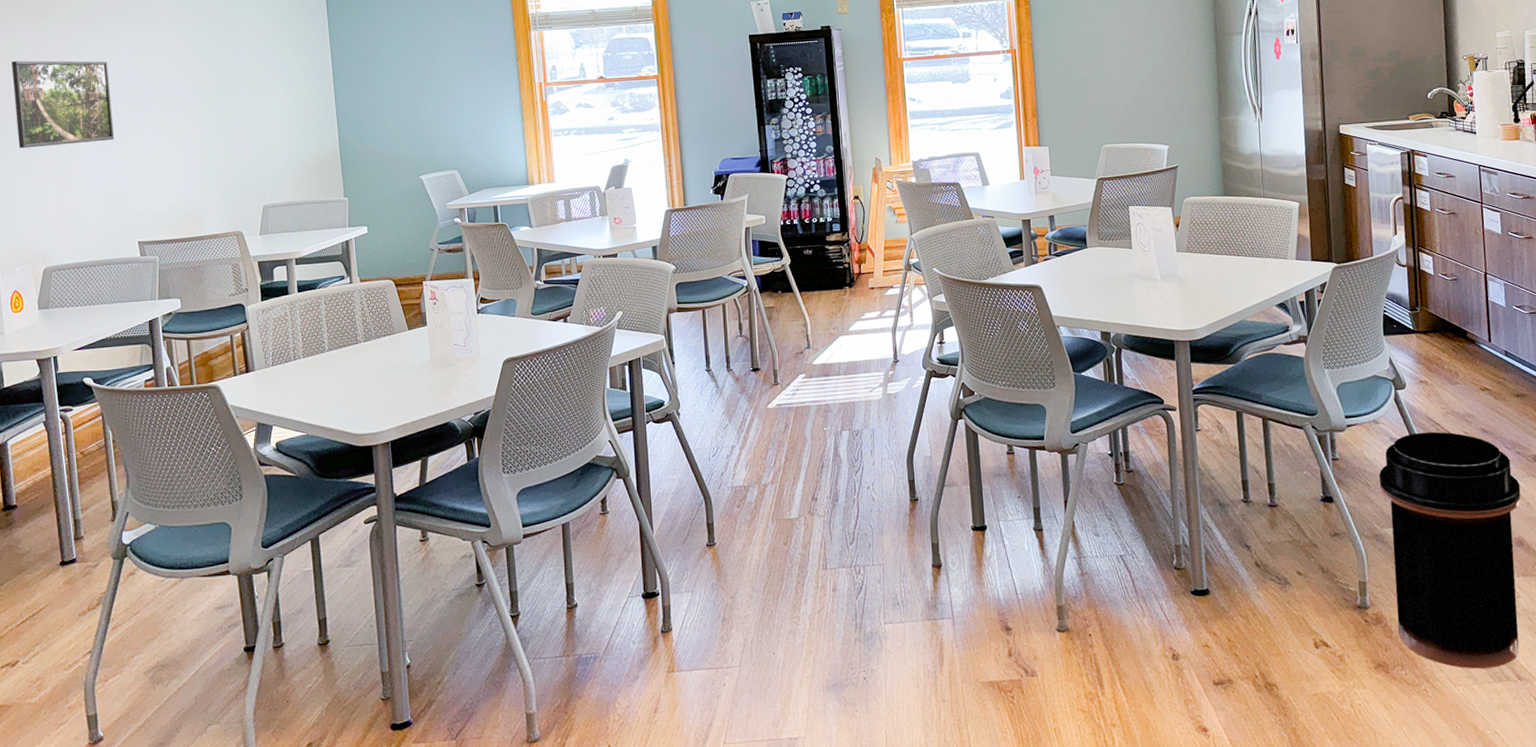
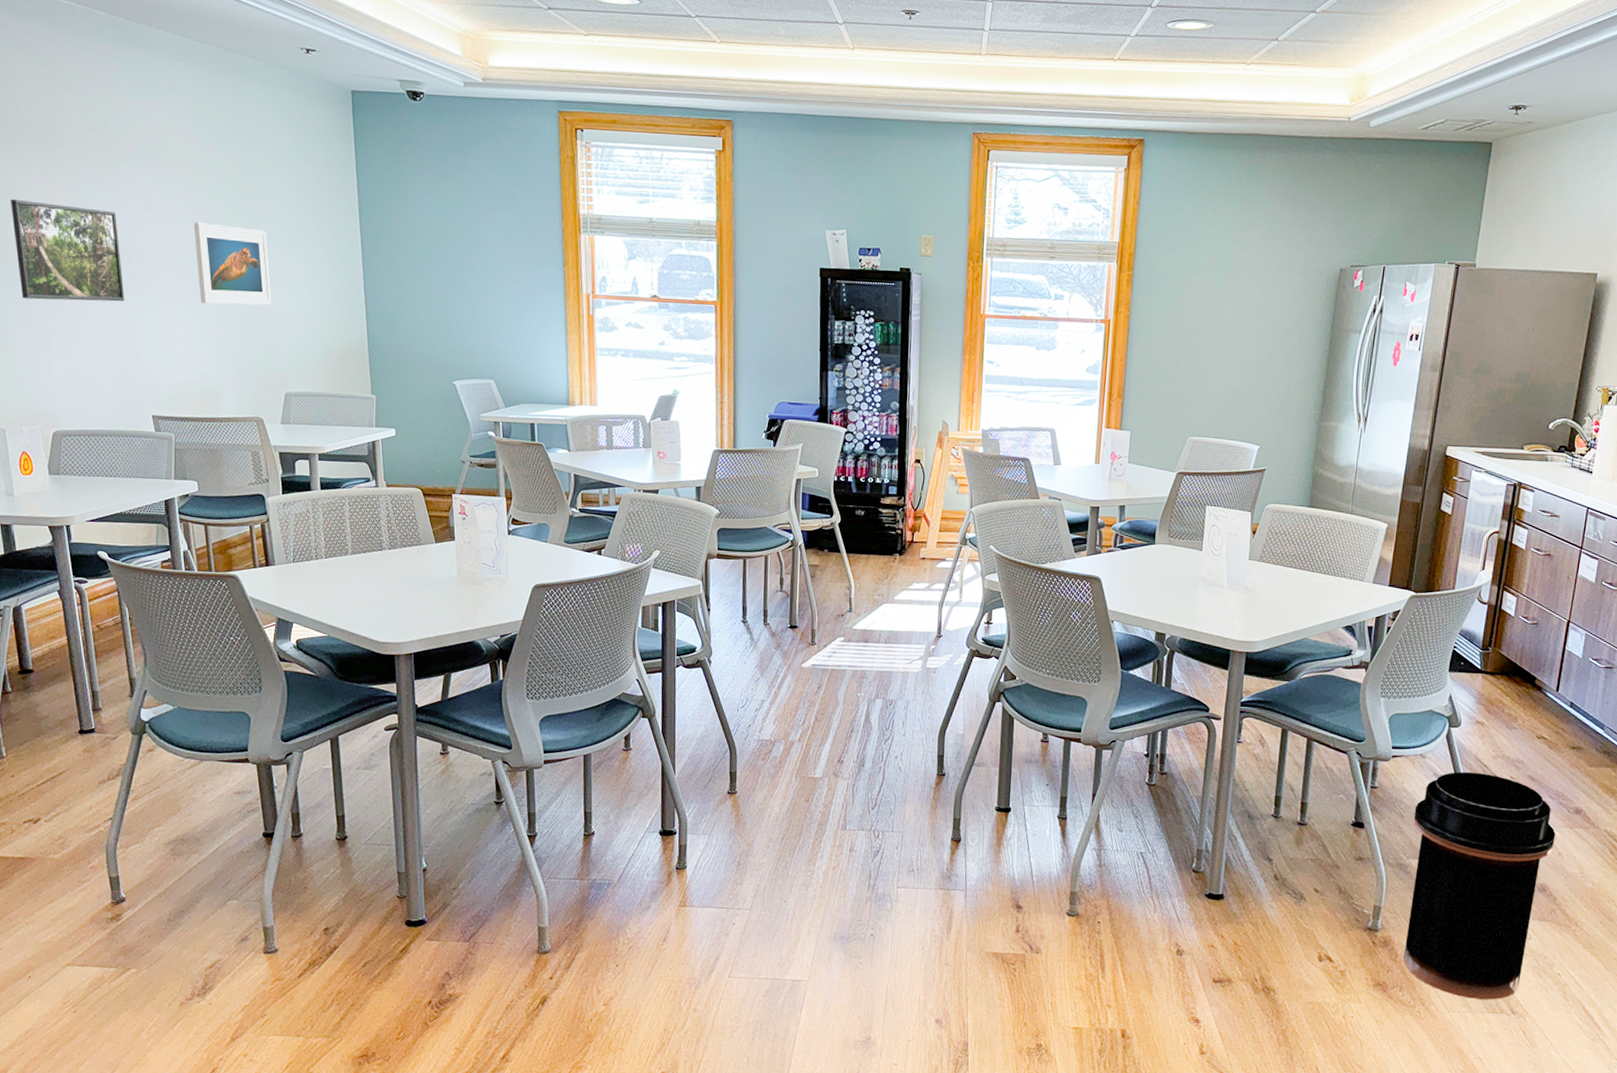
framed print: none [178,61,251,133] -> present [193,222,272,306]

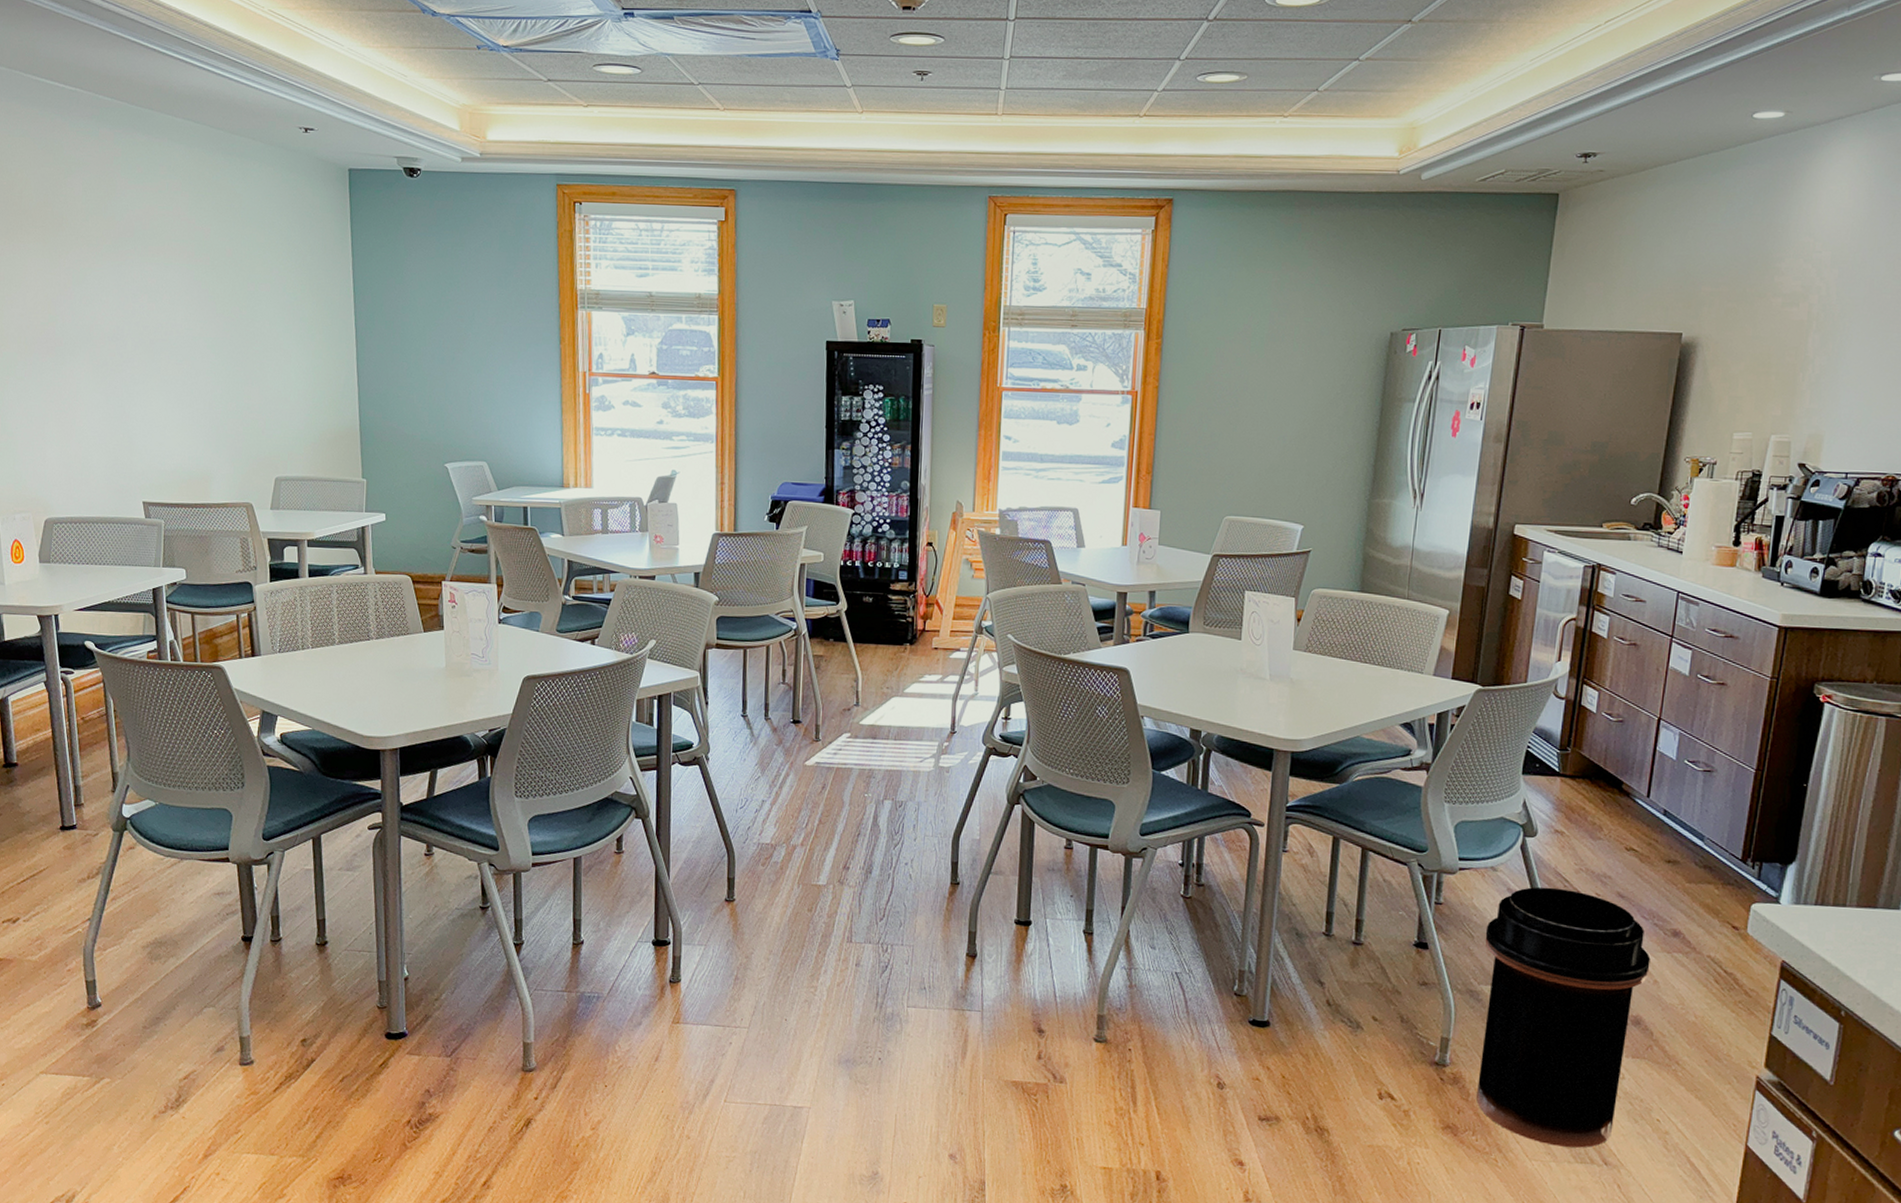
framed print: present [11,198,125,302] -> none [11,285,120,387]
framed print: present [193,222,272,306] -> none [189,305,265,389]

